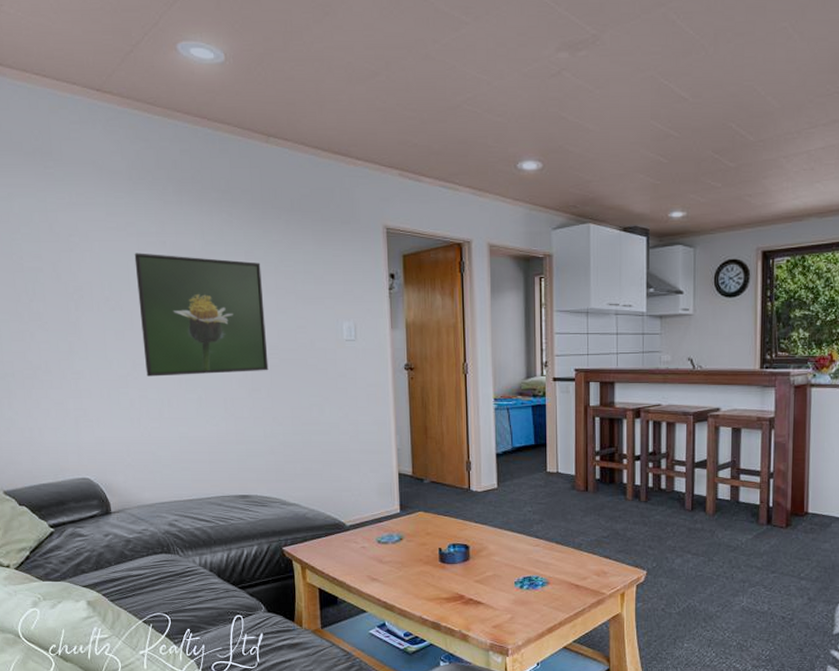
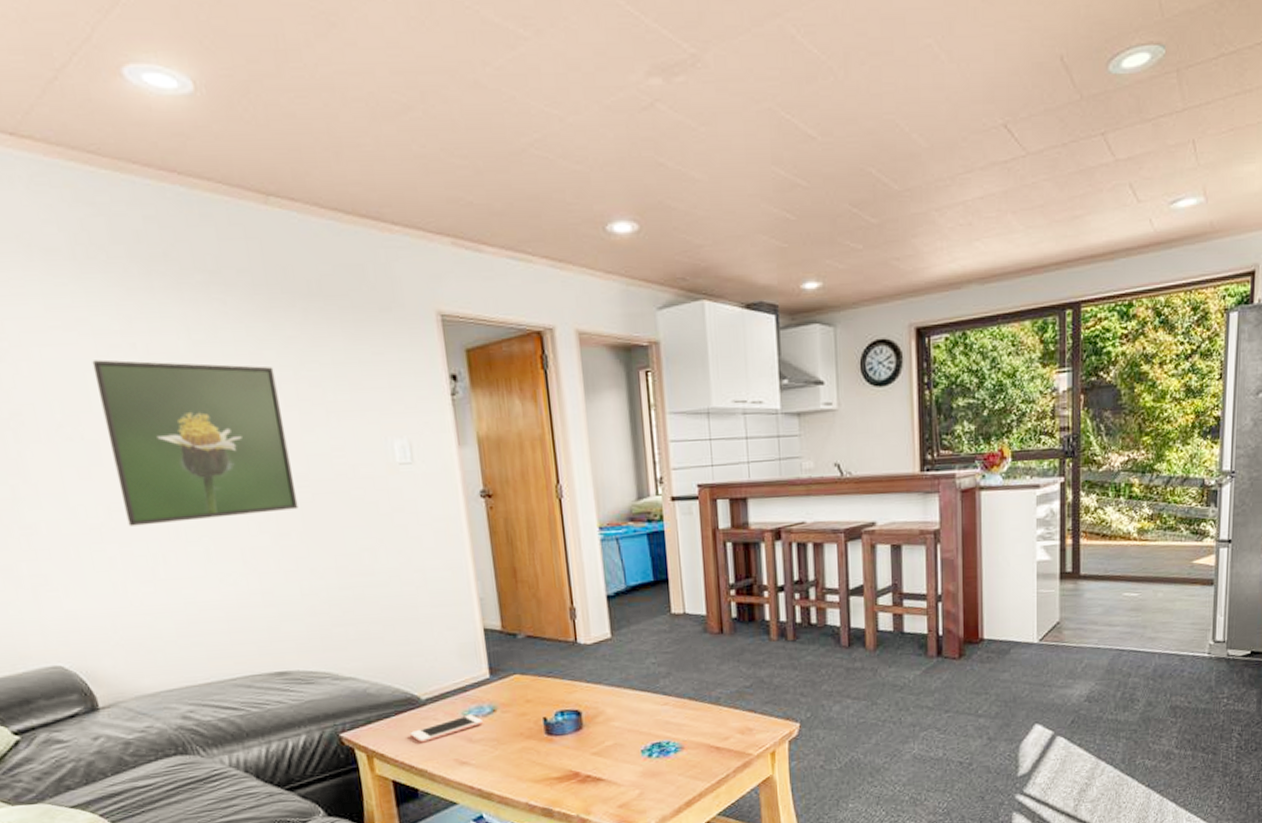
cell phone: none [335,541,391,560] -> present [410,714,483,743]

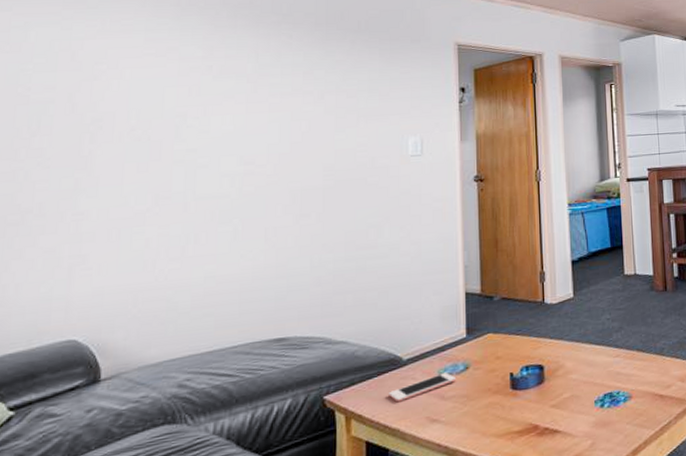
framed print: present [92,359,298,526] -> none [171,78,322,211]

